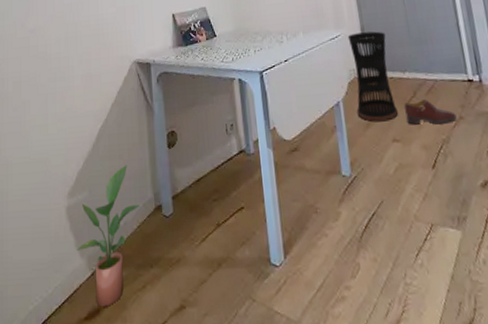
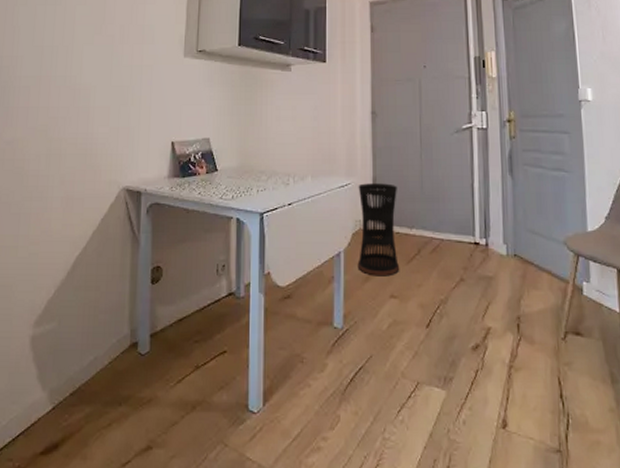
potted plant: present [76,165,140,307] -> none [38,297,114,442]
shoe: present [404,99,457,125] -> none [407,258,458,284]

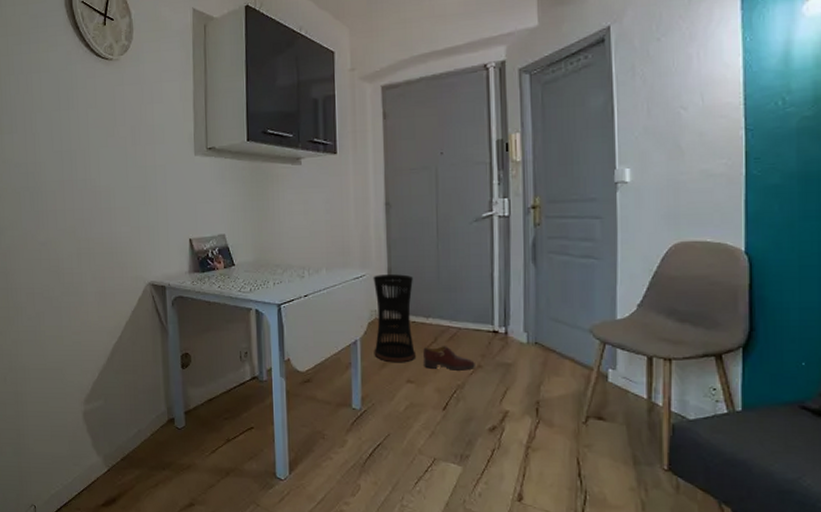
shoe: none [407,258,458,284] -> present [423,346,475,371]

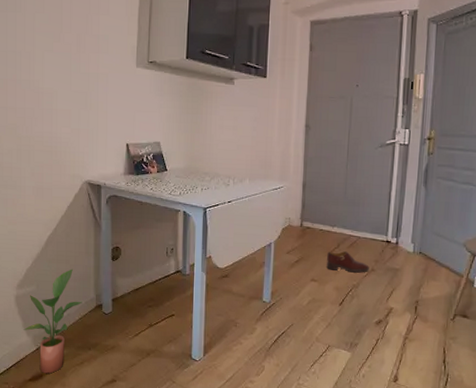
potted plant: none [93,380,153,498] -> present [23,269,83,374]
umbrella stand: present [373,274,415,363] -> none [285,187,324,264]

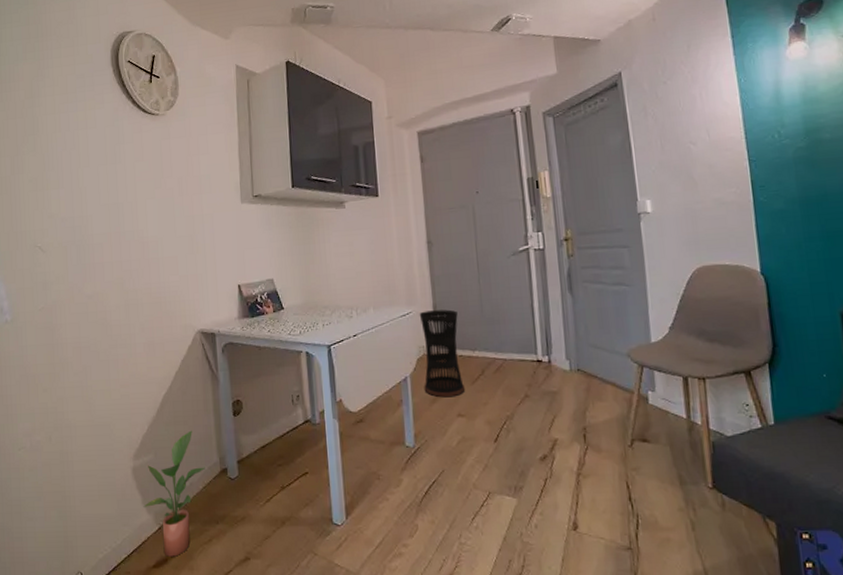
umbrella stand: none [285,187,324,264] -> present [419,309,464,398]
shoe: present [327,251,369,273] -> none [472,378,523,402]

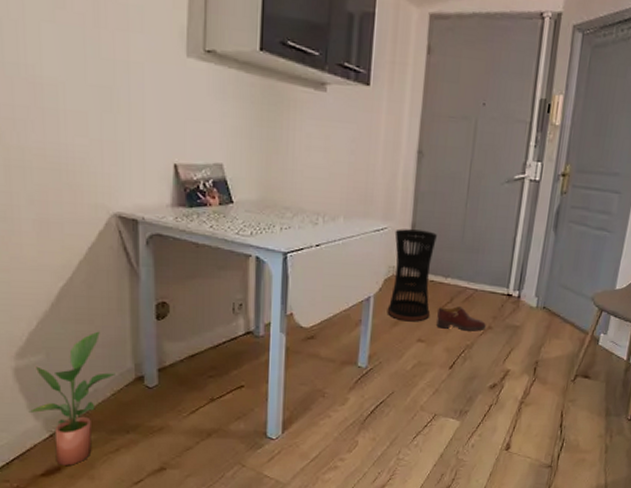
shoe: none [472,378,523,402] -> present [436,306,486,331]

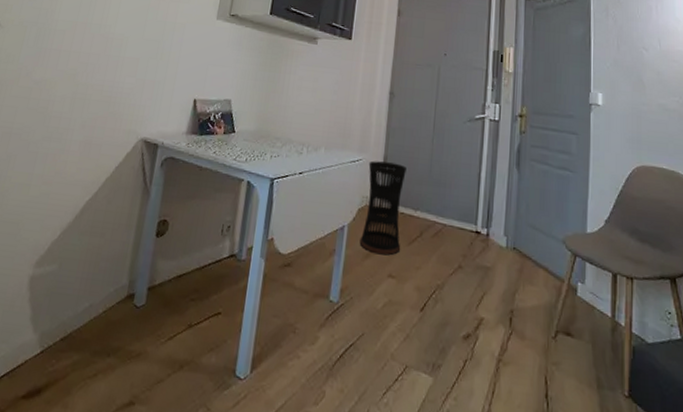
potted plant: present [28,331,115,465] -> none [30,244,111,389]
shoe: present [436,306,486,331] -> none [407,241,456,270]

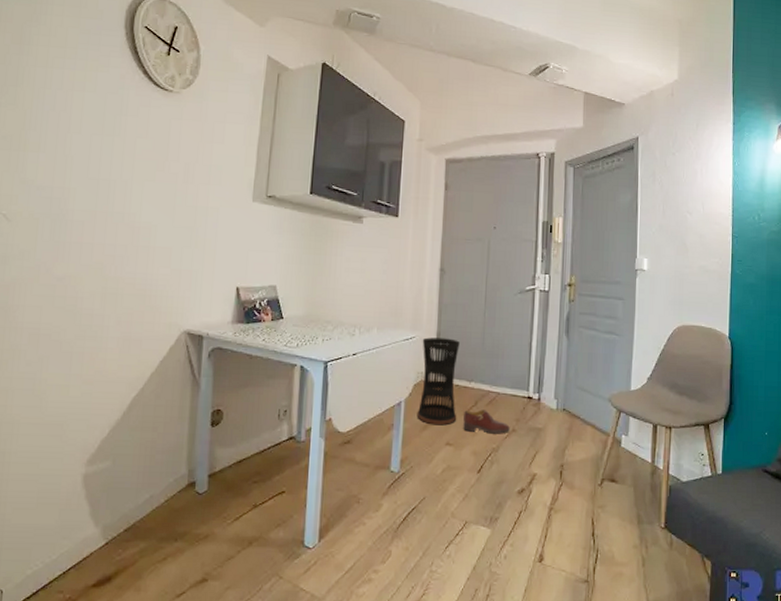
shoe: none [407,241,456,270] -> present [463,410,510,434]

